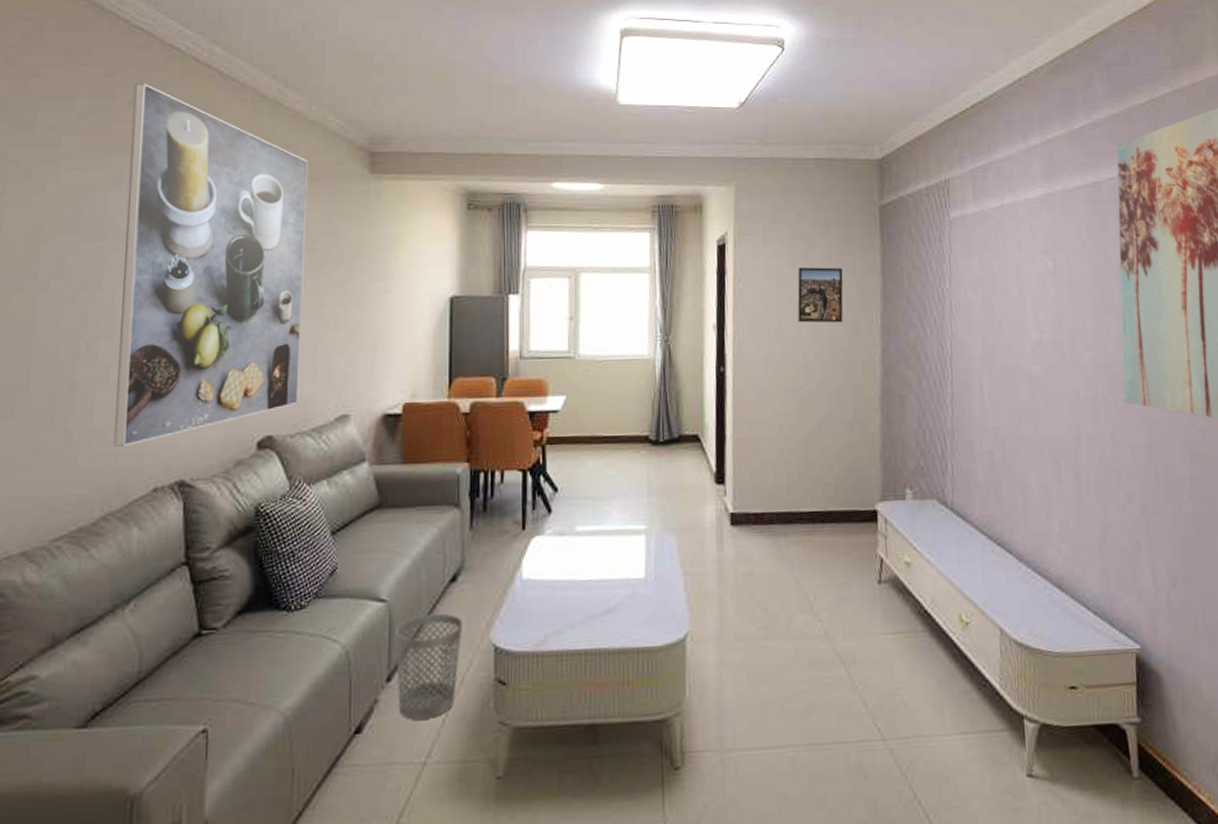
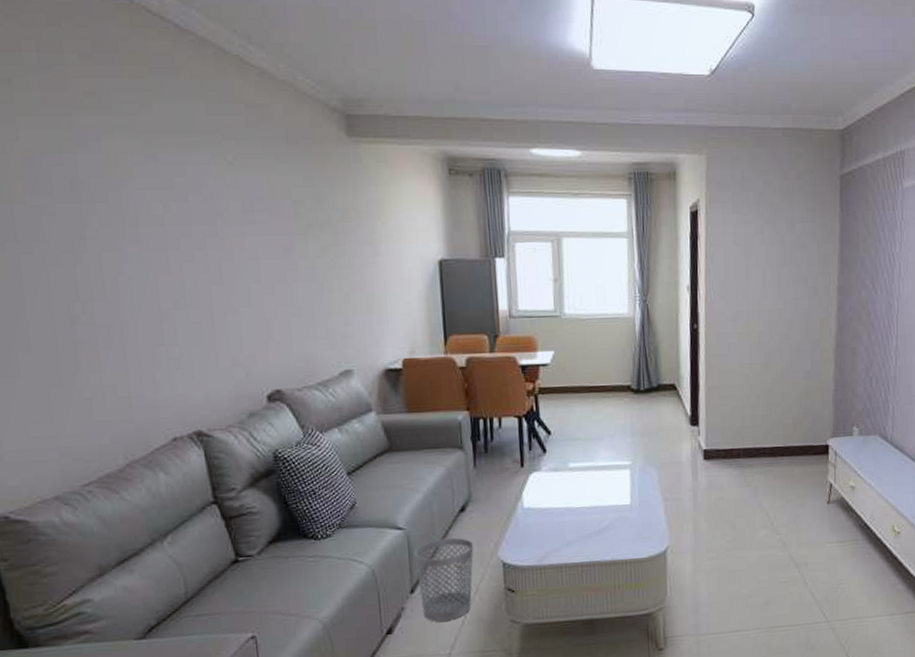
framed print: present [114,82,309,447] -> none [83,34,302,402]
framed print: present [797,267,843,323] -> none [763,233,805,285]

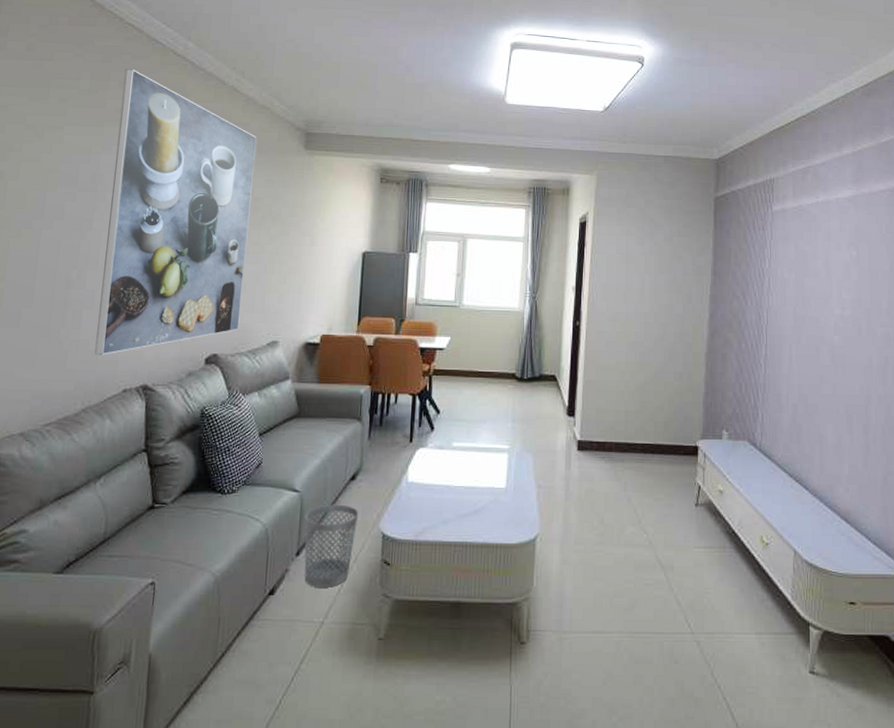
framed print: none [83,34,302,402] -> present [94,68,257,355]

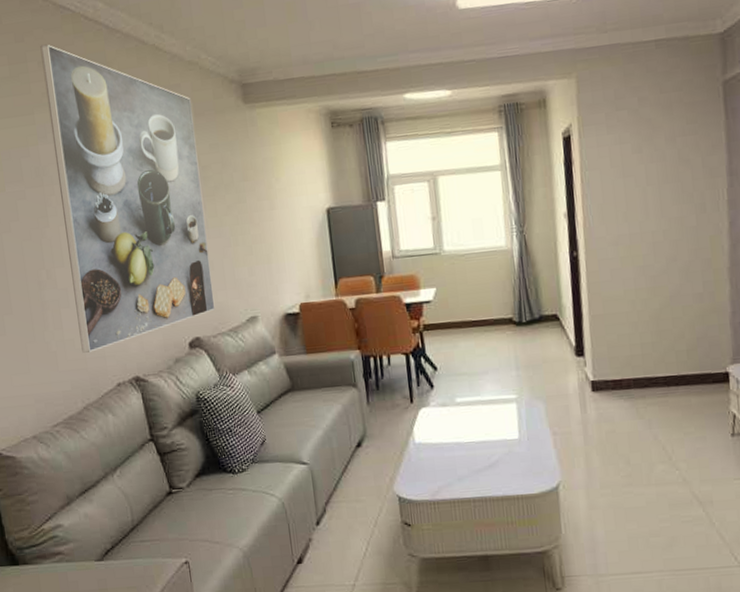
wastebasket: present [304,504,359,587] -> none [318,472,372,553]

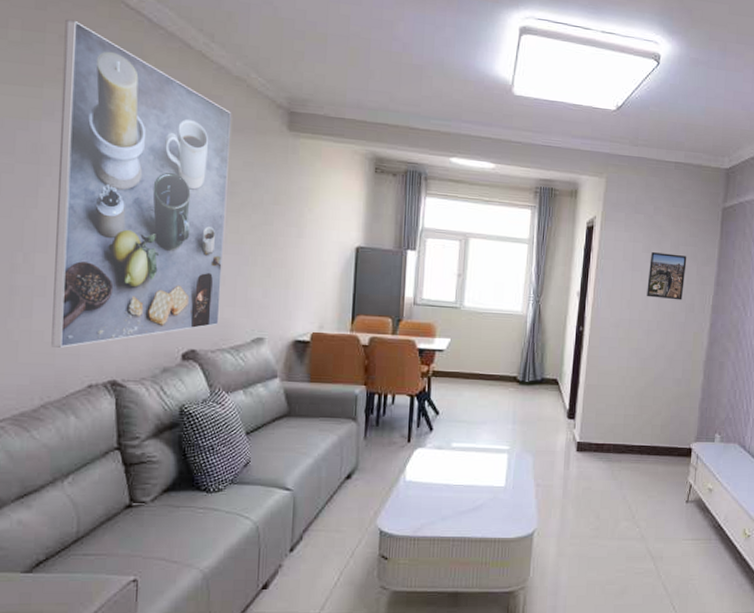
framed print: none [642,148,690,205] -> present [647,252,687,300]

